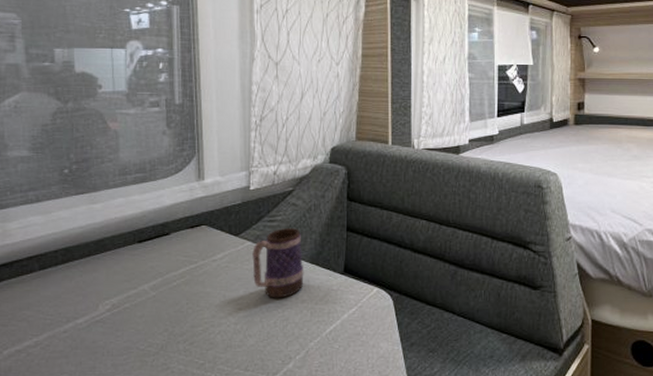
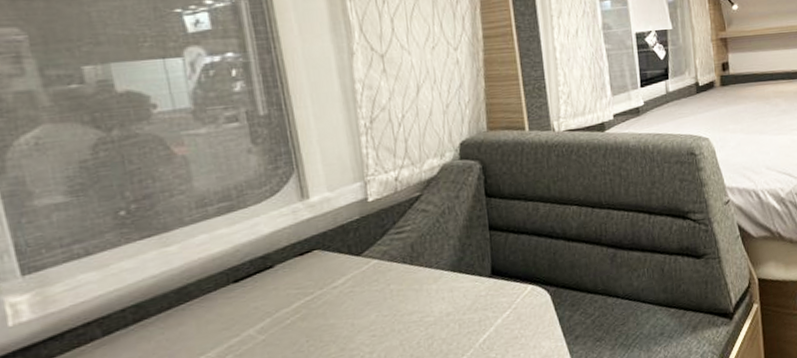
mug: present [252,228,304,298] -> none [380,236,447,317]

